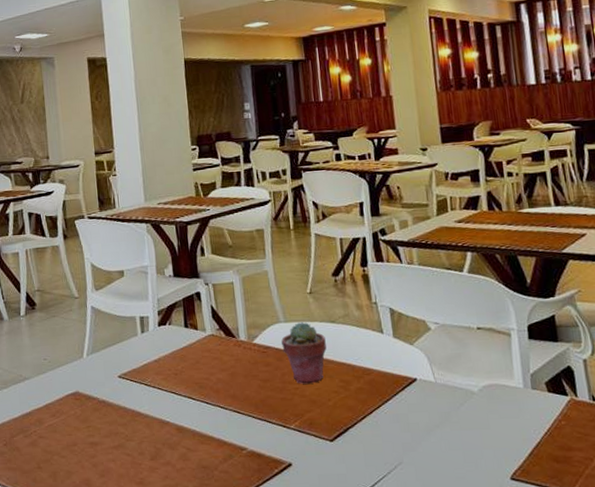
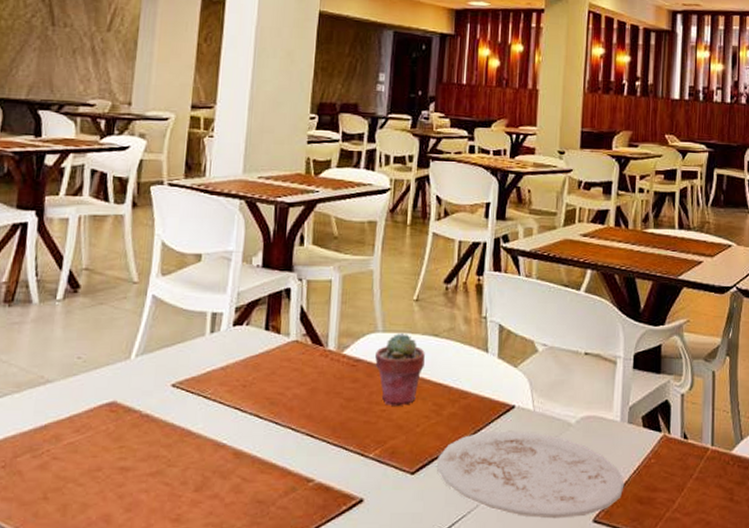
plate: none [352,400,538,477] -> present [437,431,624,519]

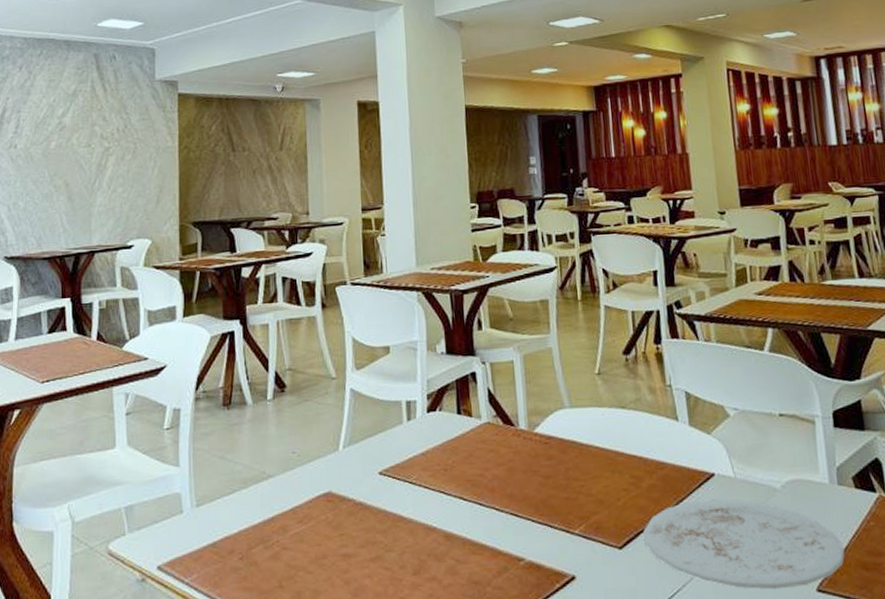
potted succulent: present [375,332,425,406] -> none [566,407,616,481]

